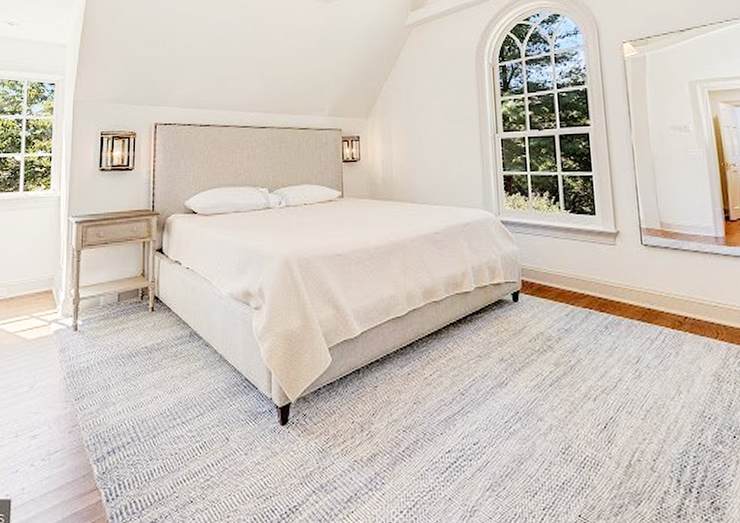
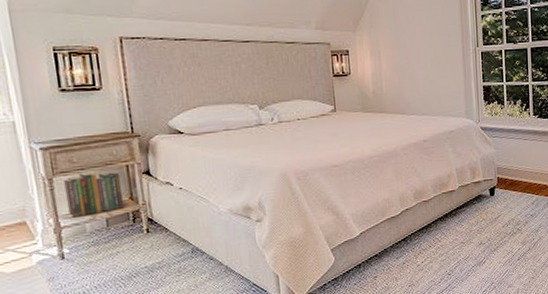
books: none [88,247,137,290] -> present [63,172,125,218]

